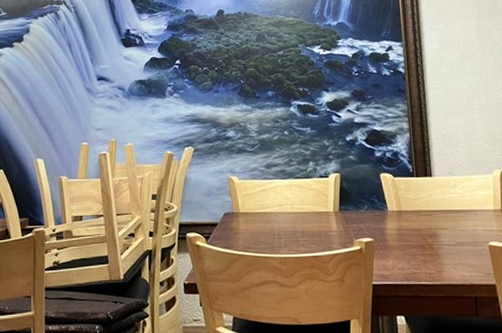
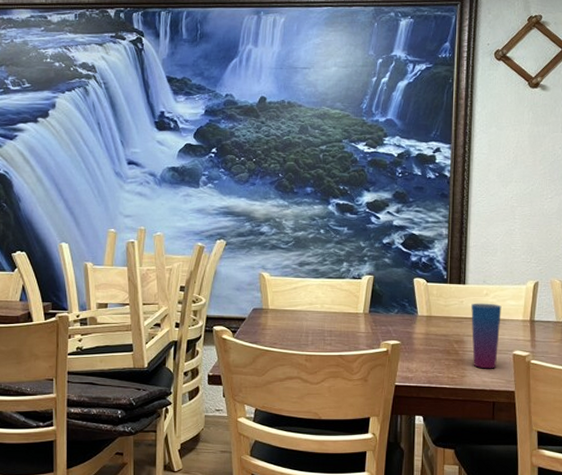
cup: none [440,194,474,263] -> present [471,303,502,369]

